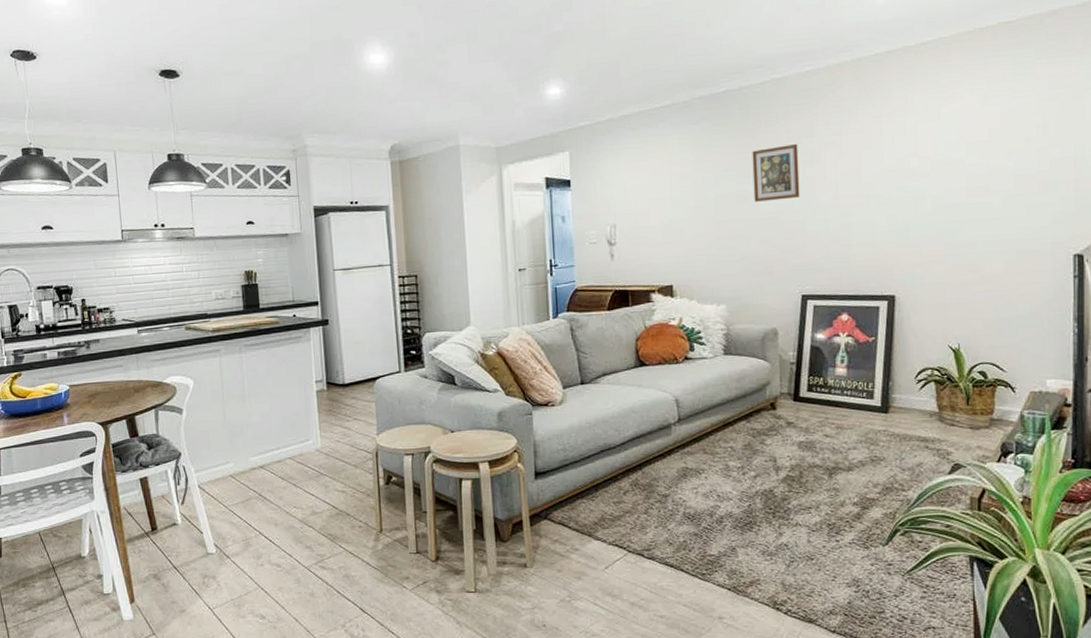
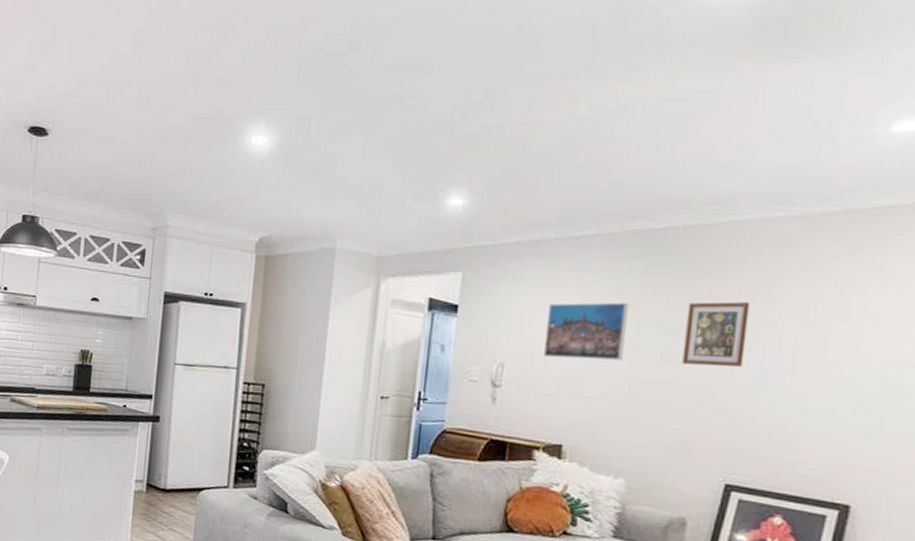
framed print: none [644,158,708,214] -> present [544,302,629,360]

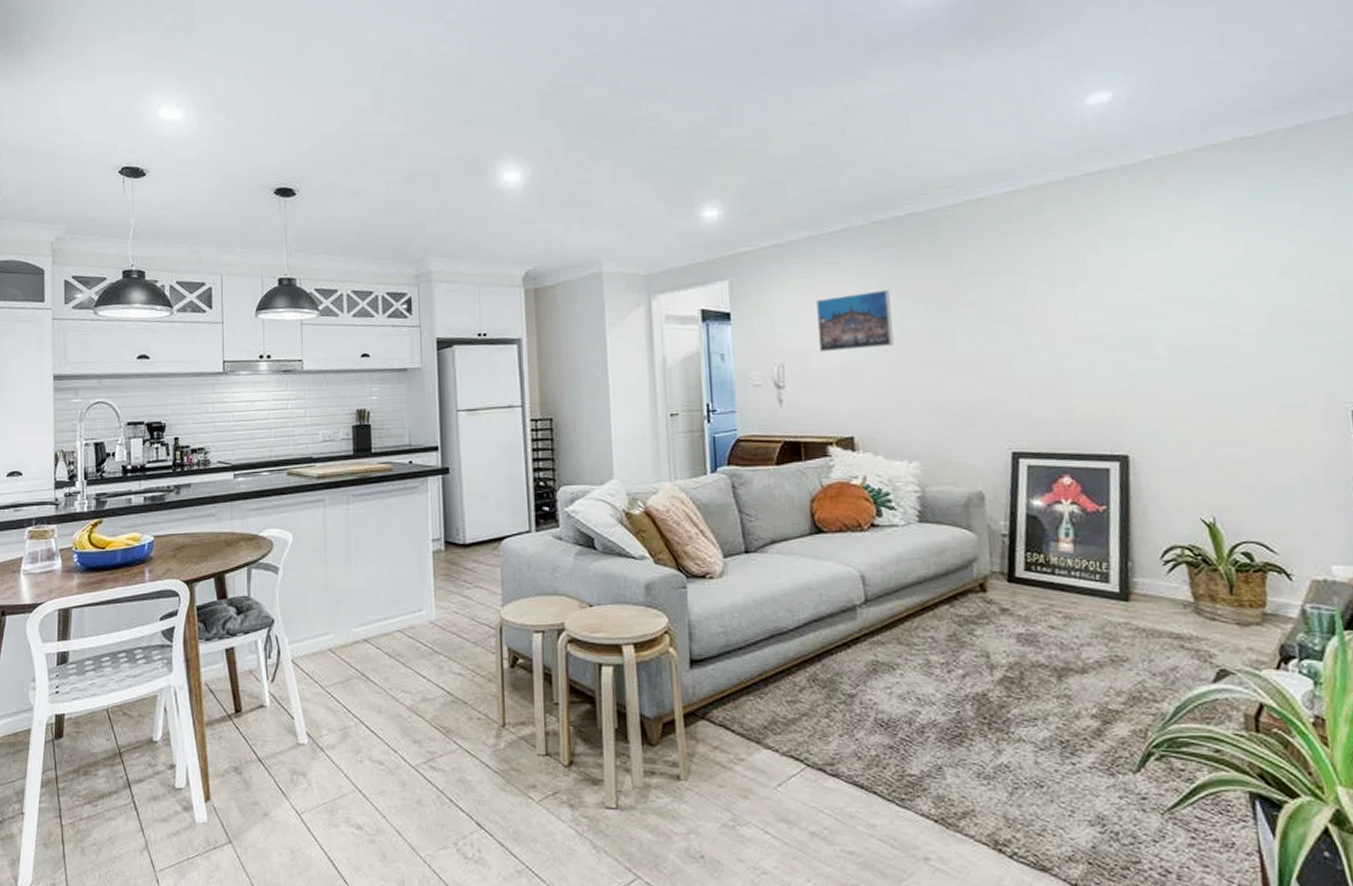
picture frame: present [681,301,750,367] -> none [944,275,1005,341]

